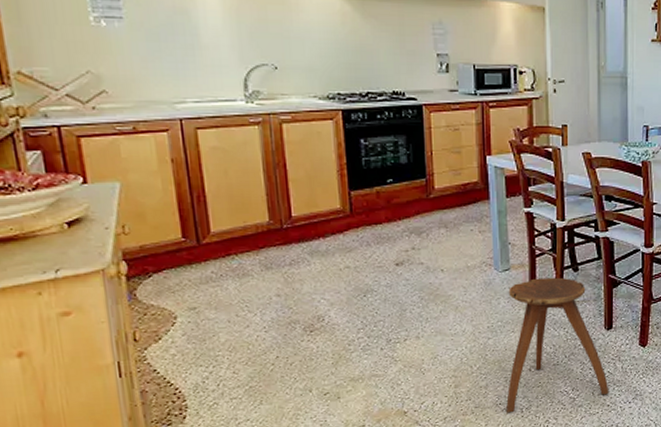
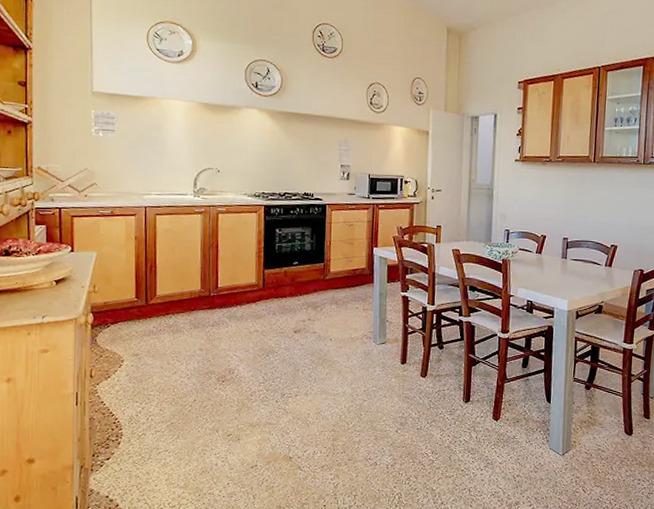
stool: present [506,277,609,413] -> none [374,352,464,468]

